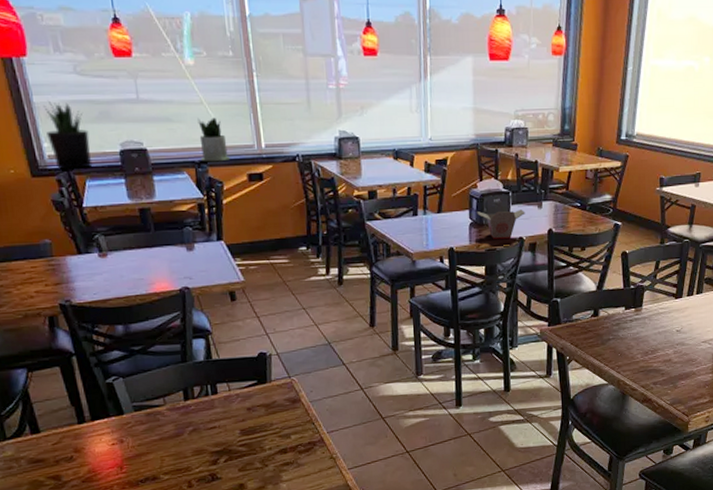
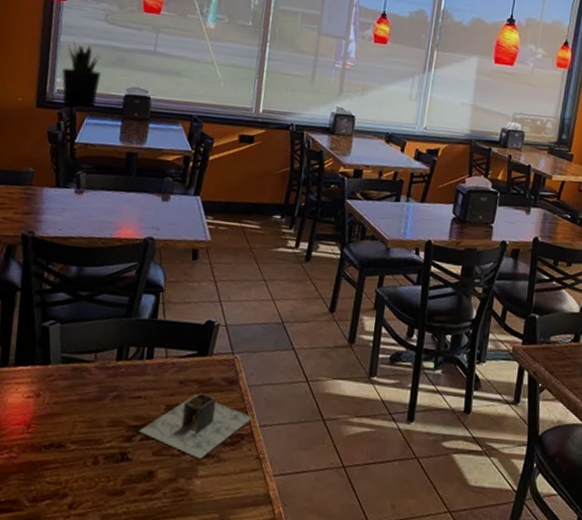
planter: present [197,117,231,163] -> none [198,76,228,120]
napkin holder: none [221,413,320,468] -> present [139,392,253,459]
takeout container: present [477,209,526,240] -> none [461,207,512,242]

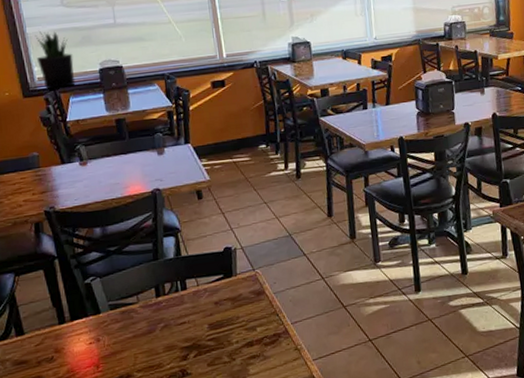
napkin holder: present [139,392,253,459] -> none [191,307,284,361]

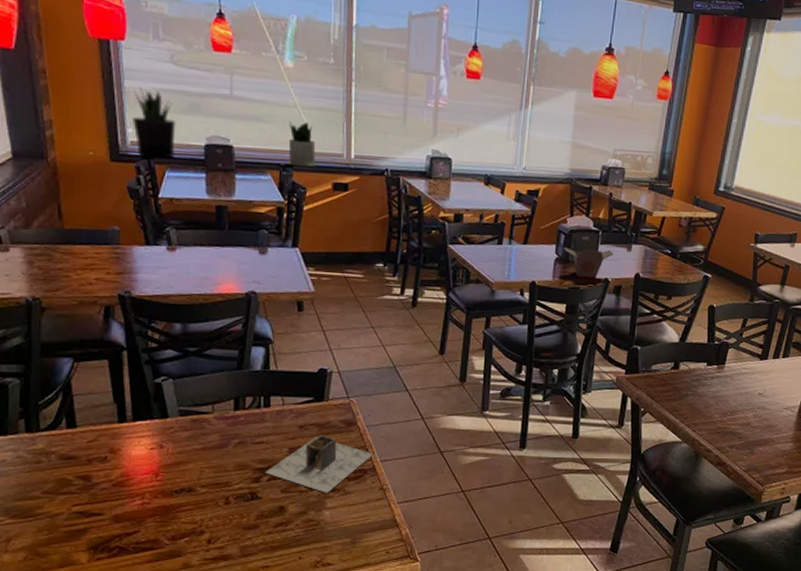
planter: none [166,34,196,74] -> present [286,121,318,168]
napkin holder: none [191,307,284,361] -> present [265,434,373,493]
takeout container: none [423,97,469,127] -> present [563,247,614,280]

